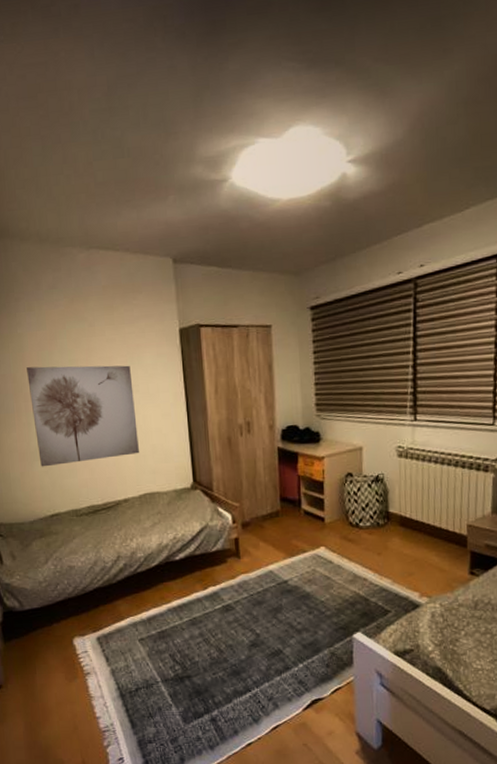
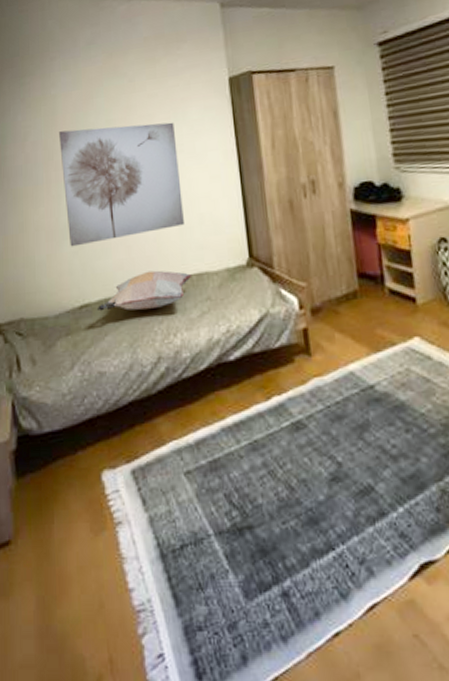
decorative pillow: none [65,489,146,520] -> present [96,270,192,311]

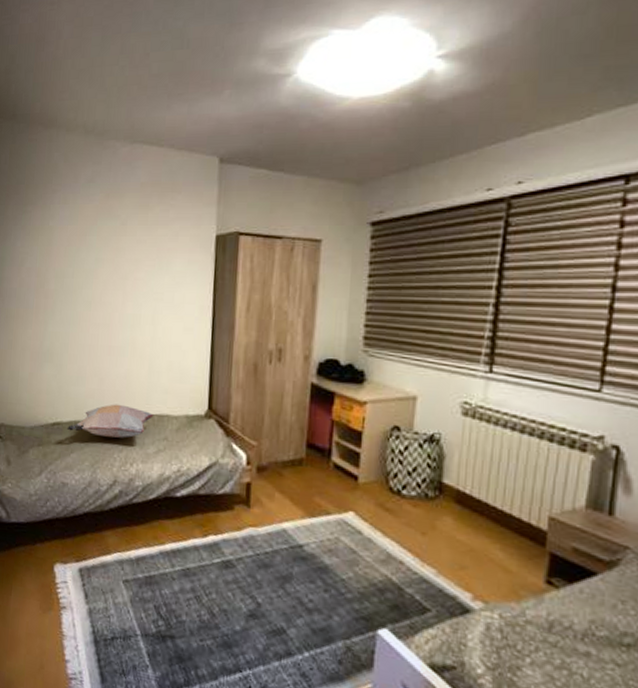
wall art: present [59,122,184,247] -> none [50,262,158,370]

